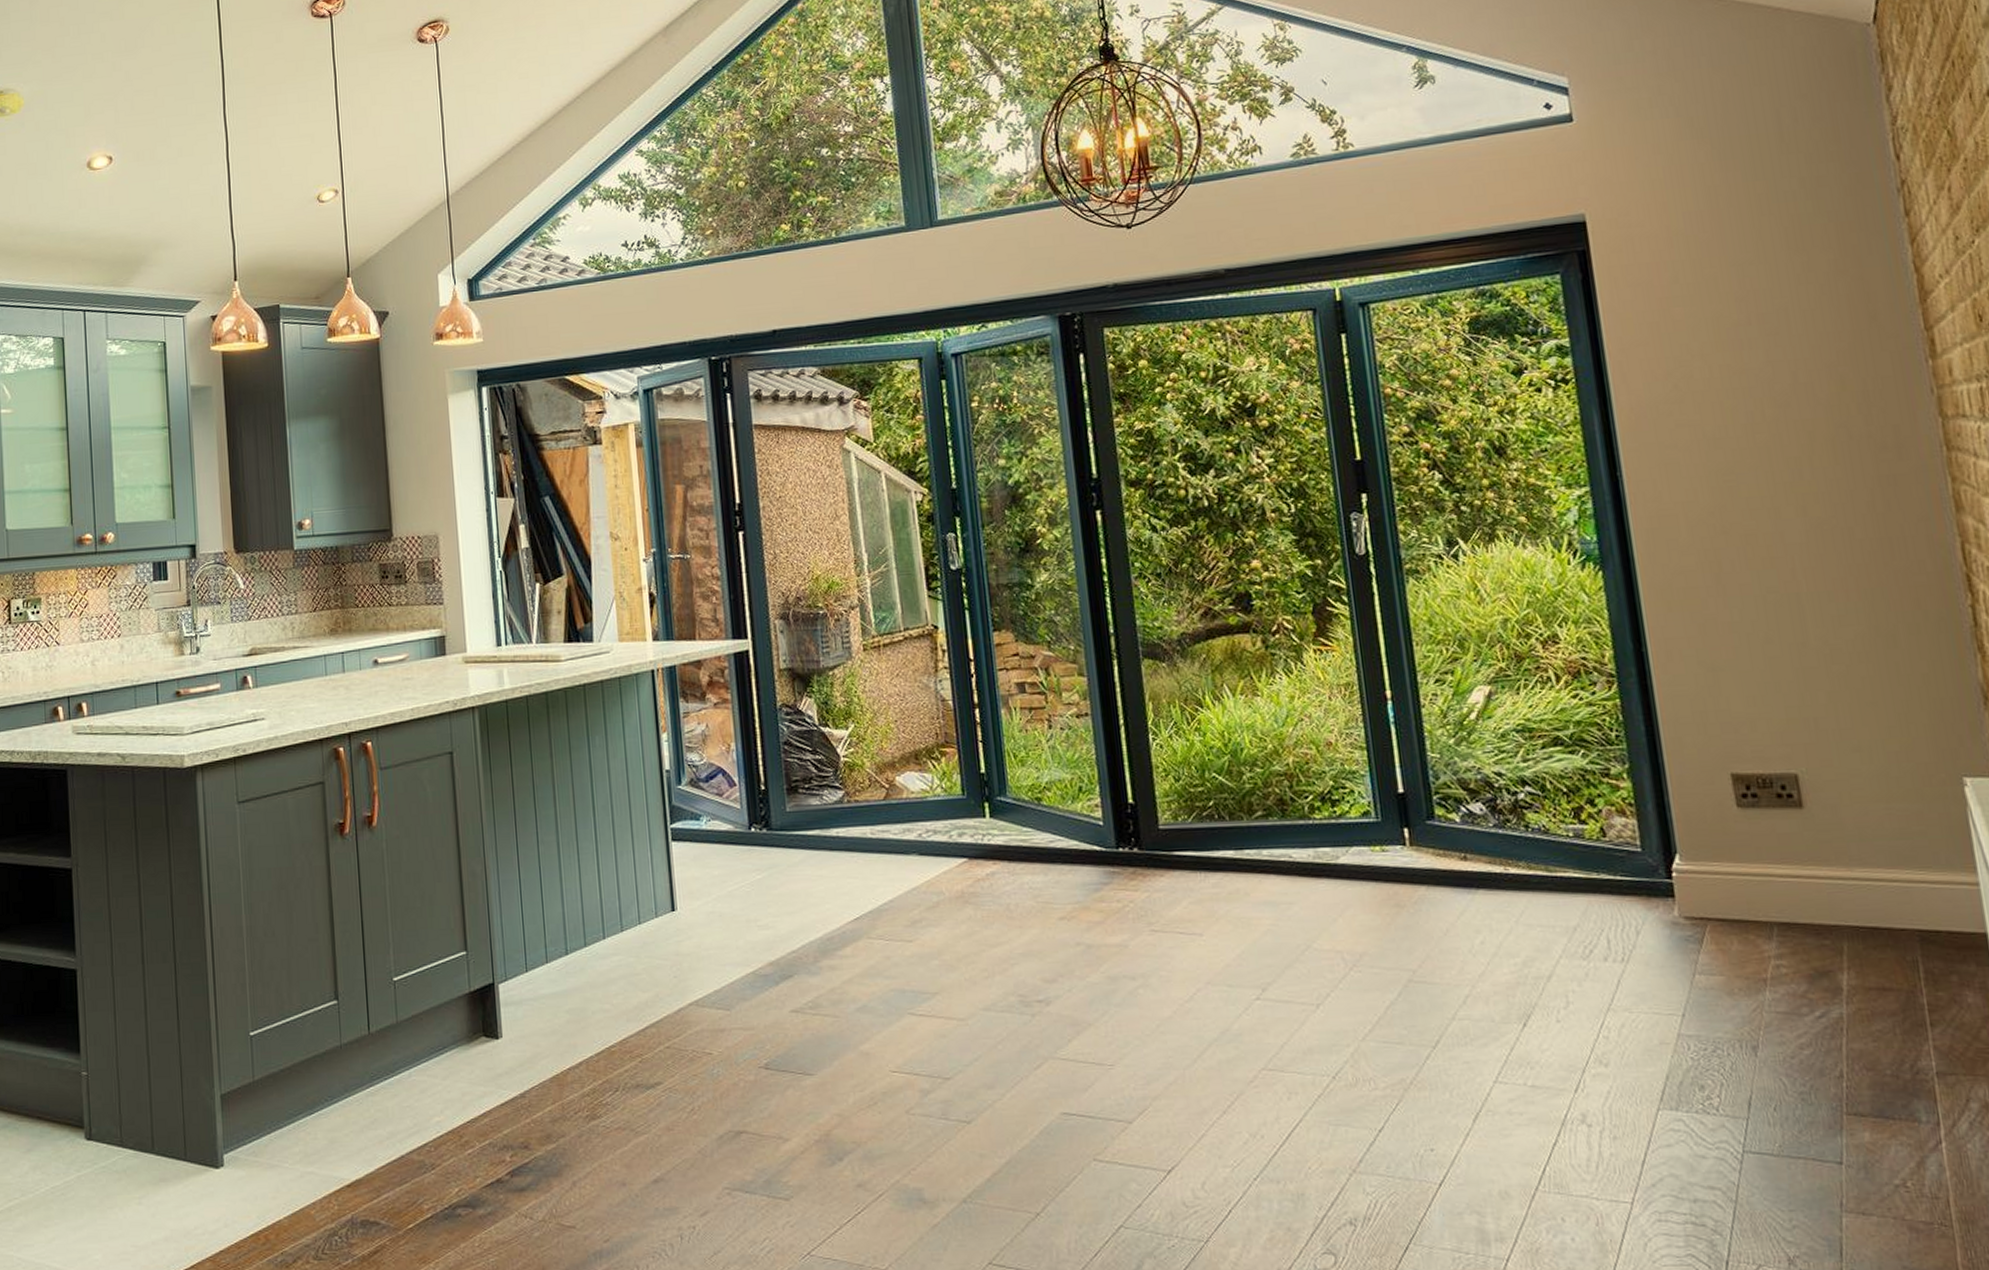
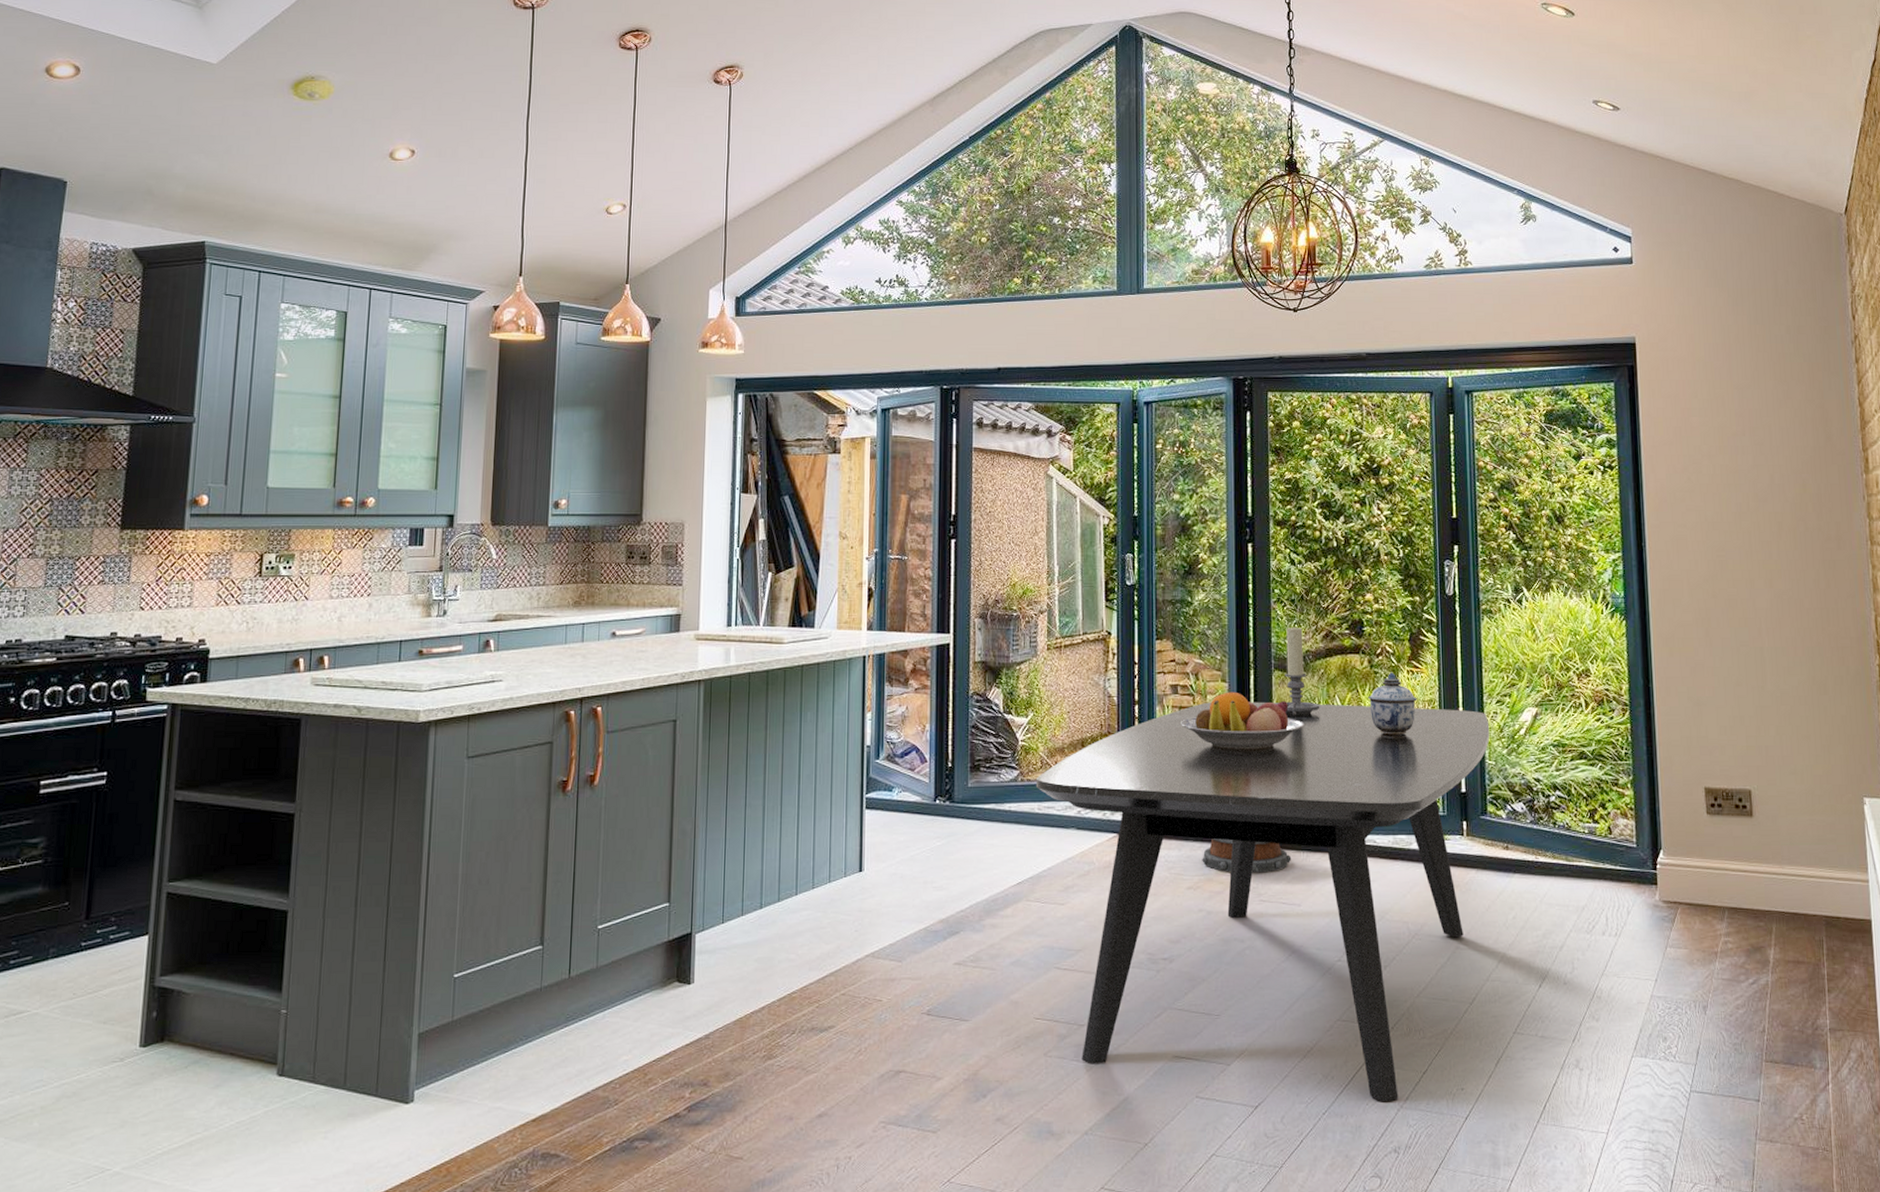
dining table: none [864,693,1430,1166] -> present [1035,701,1490,1102]
fruit bowl: none [1033,686,1188,756] -> present [1181,692,1305,750]
bucket: none [1074,859,1186,899] -> present [1202,838,1292,873]
candle holder: none [1148,605,1205,712] -> present [1275,626,1320,716]
lidded jar: none [1266,652,1330,729] -> present [1368,672,1417,736]

